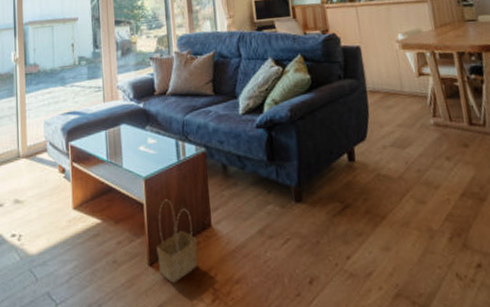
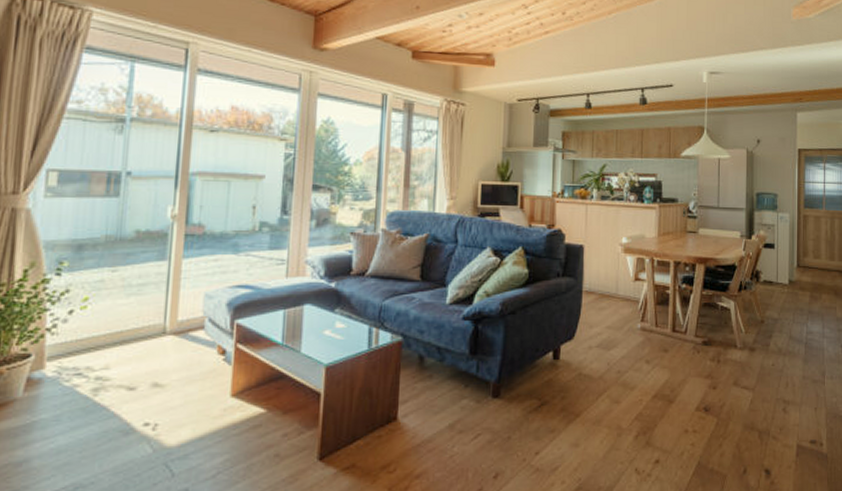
basket: present [156,199,198,283] -> none [330,389,379,478]

